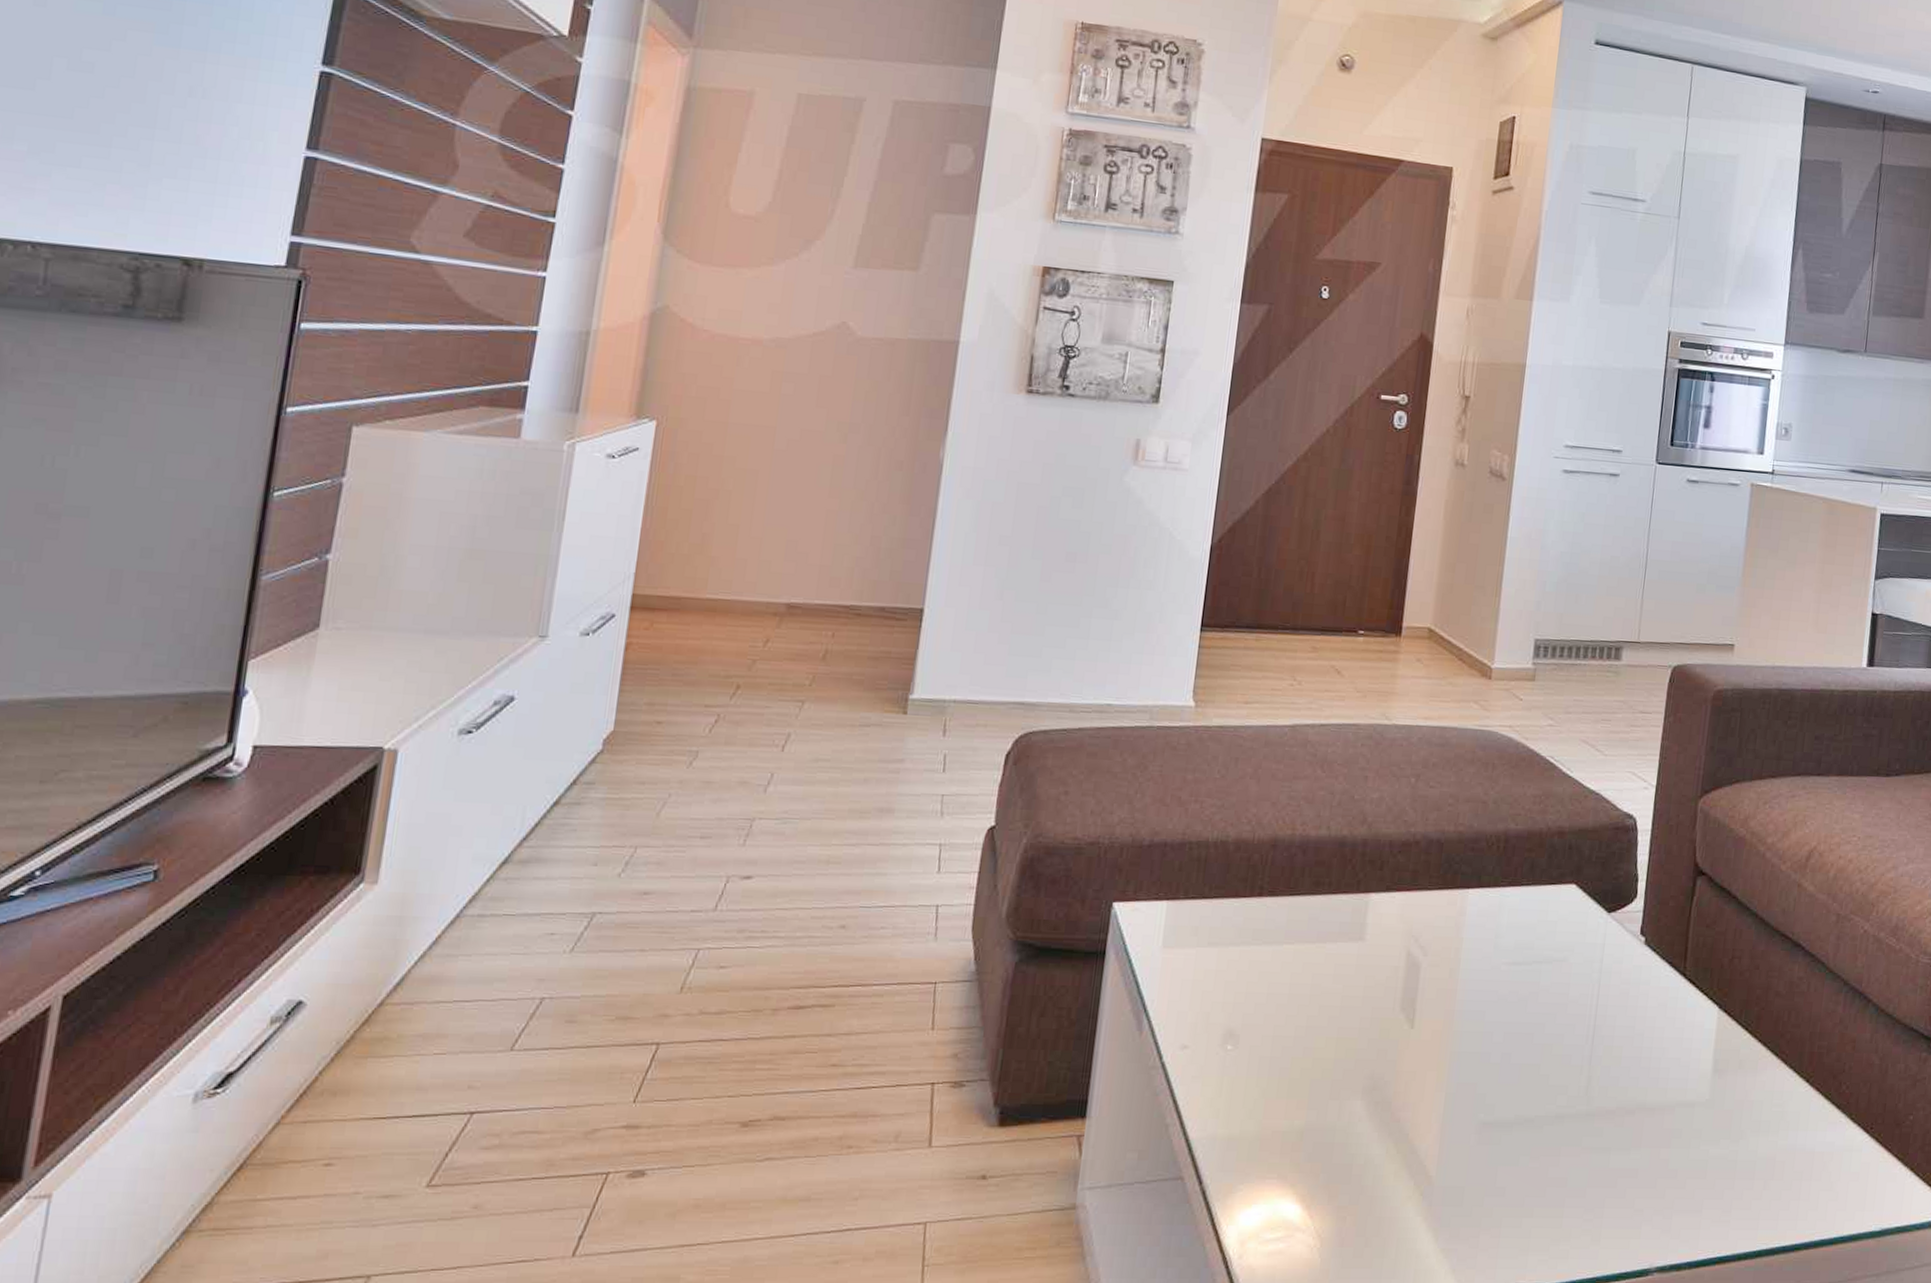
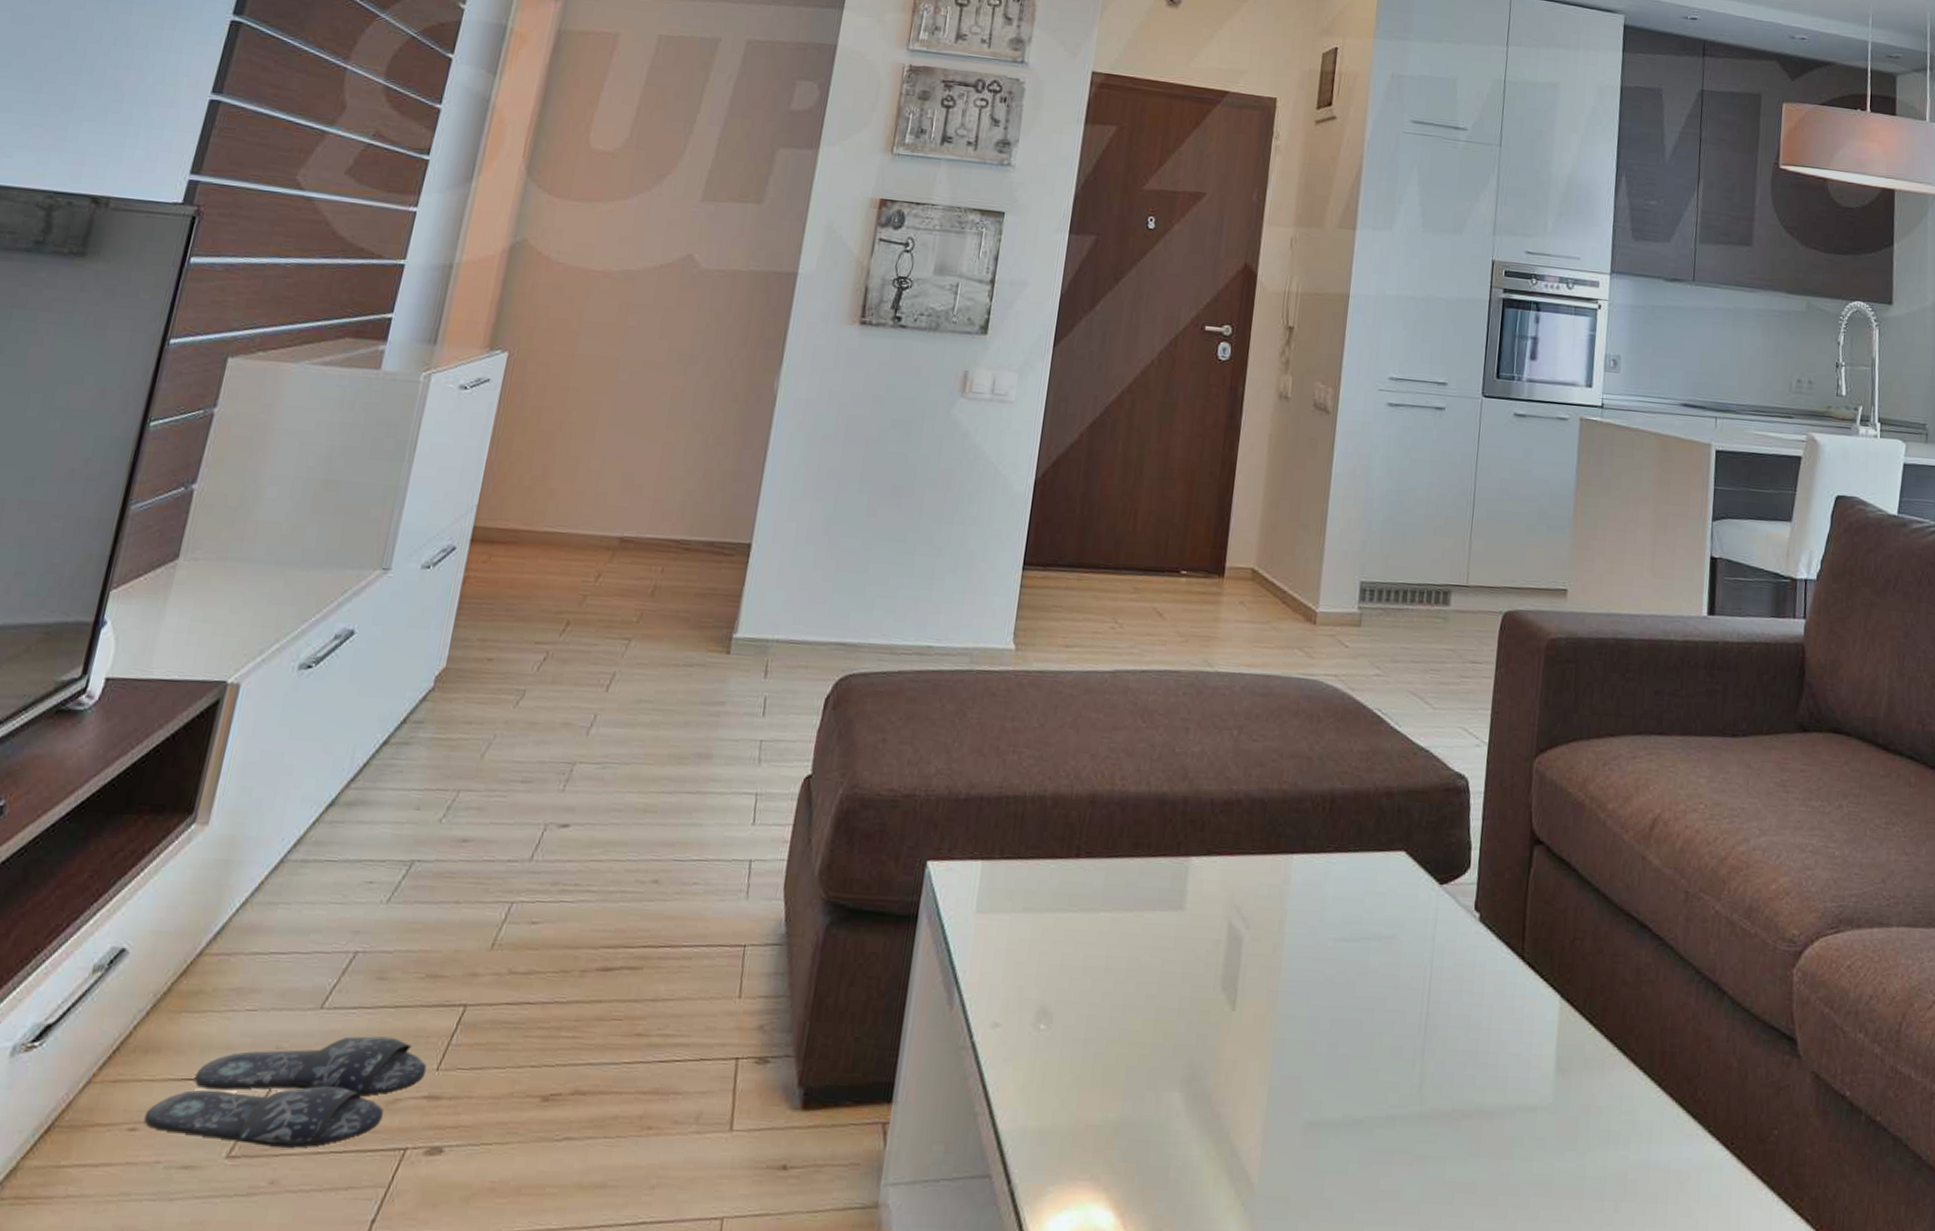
slippers: none [338,1074,623,1176] -> present [143,1036,427,1148]

